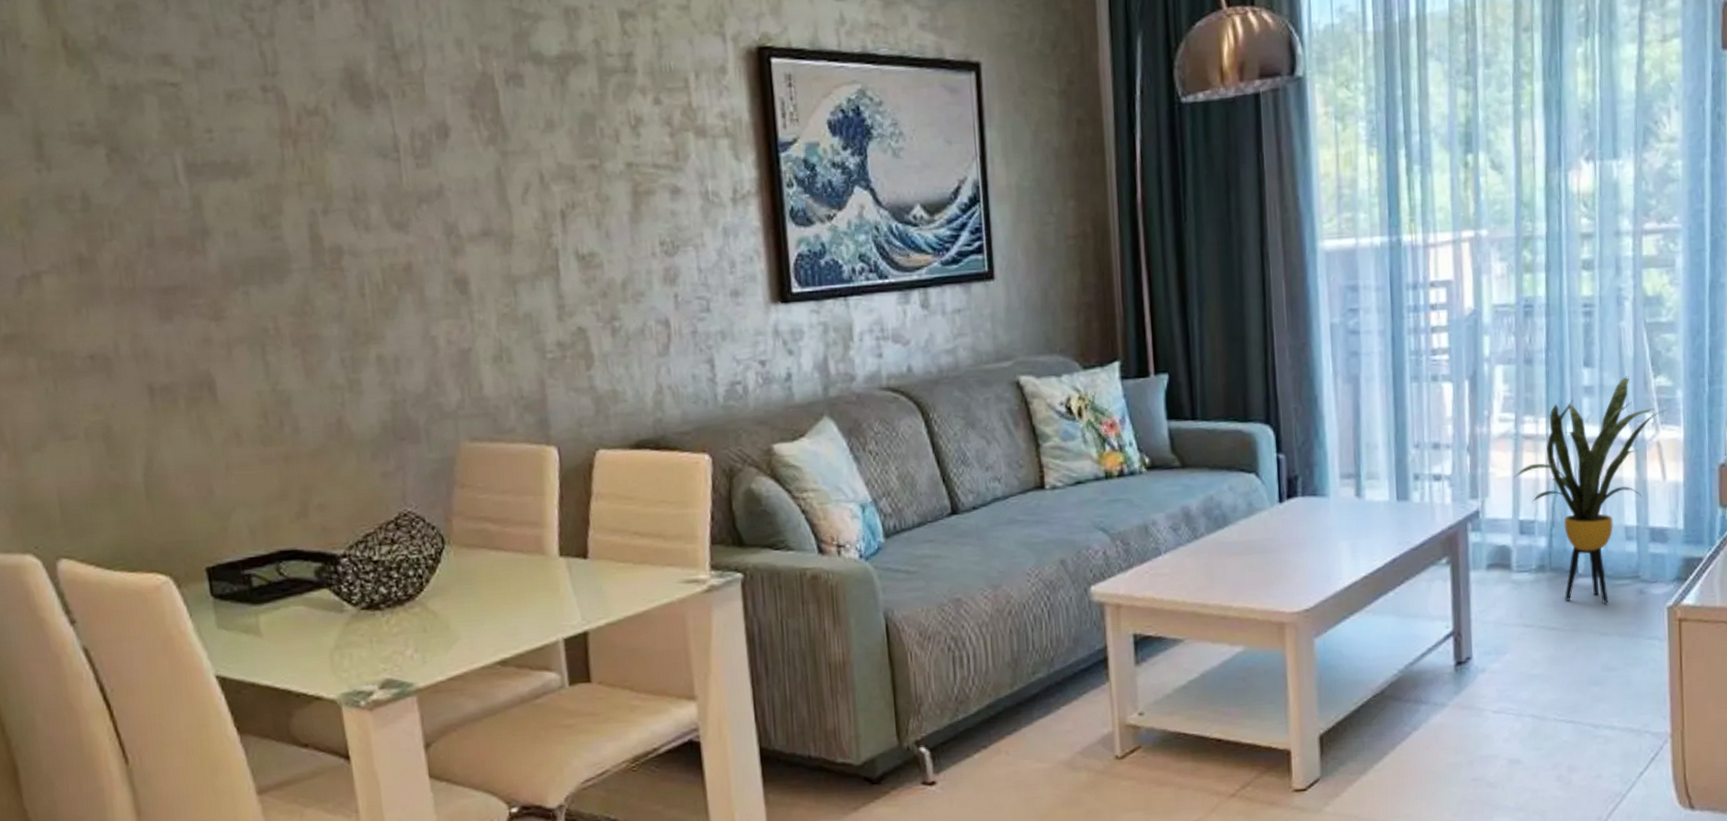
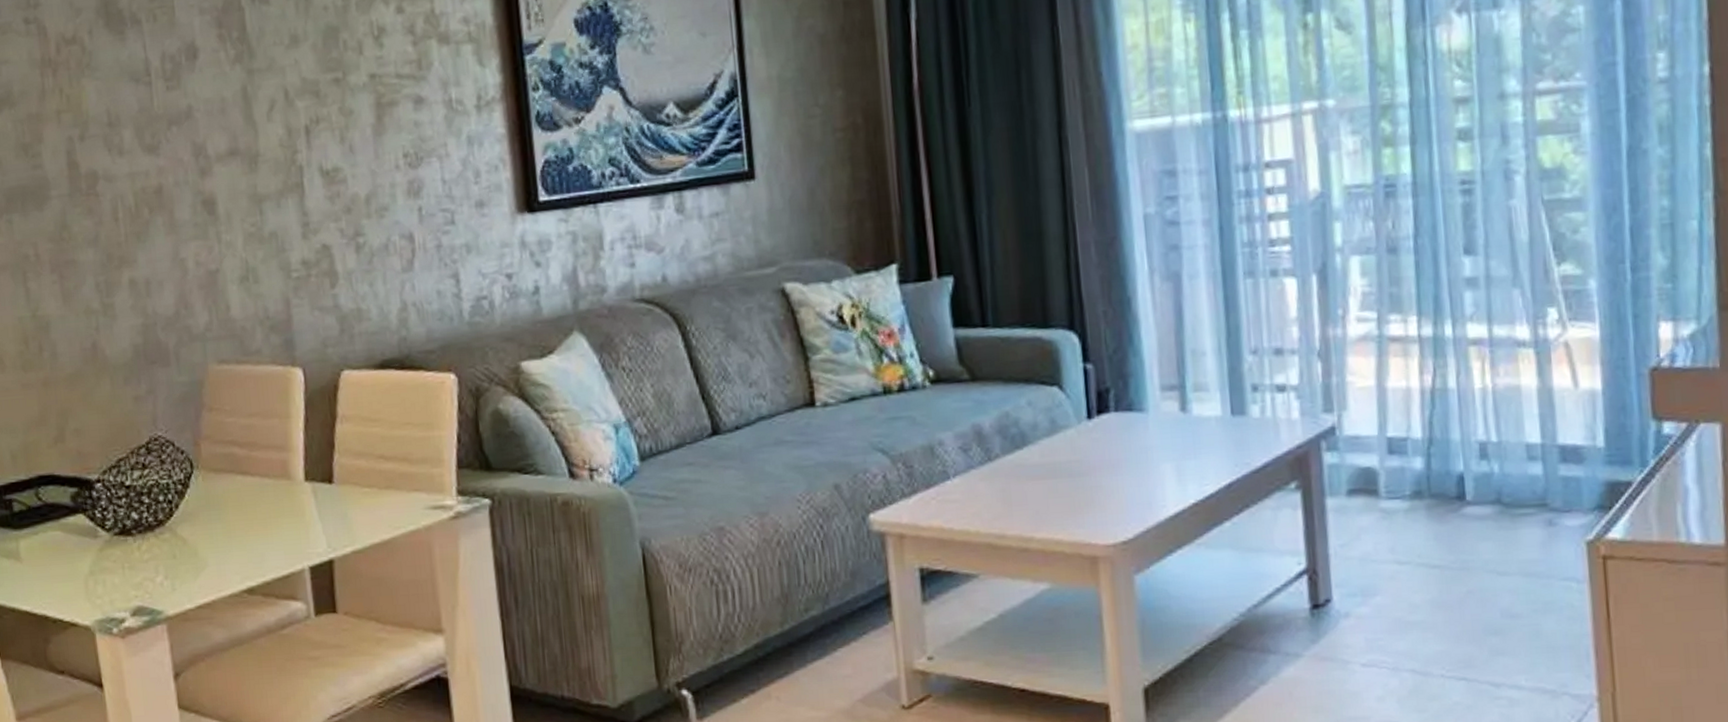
house plant: present [1515,376,1667,603] -> none [1379,264,1576,537]

